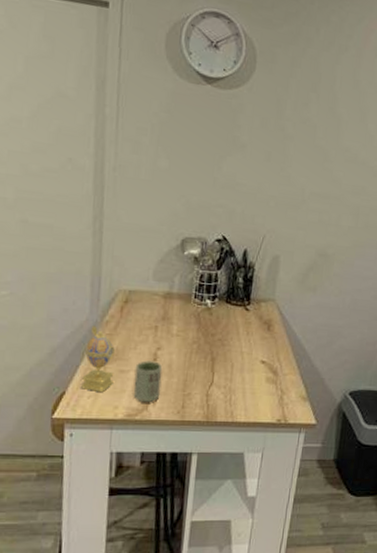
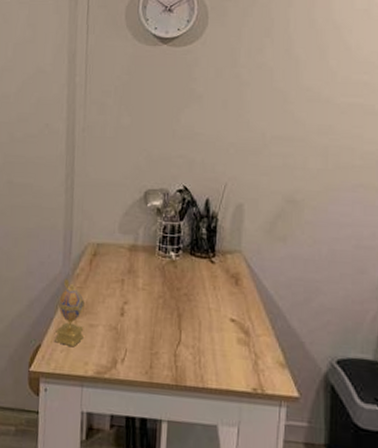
cup: present [133,361,163,402] -> none [102,315,130,360]

